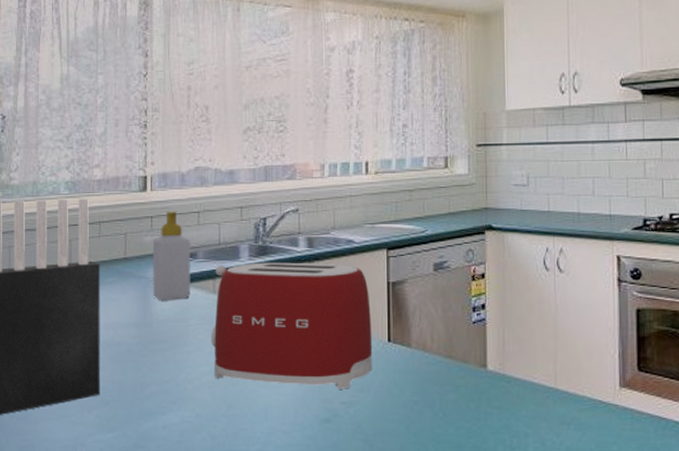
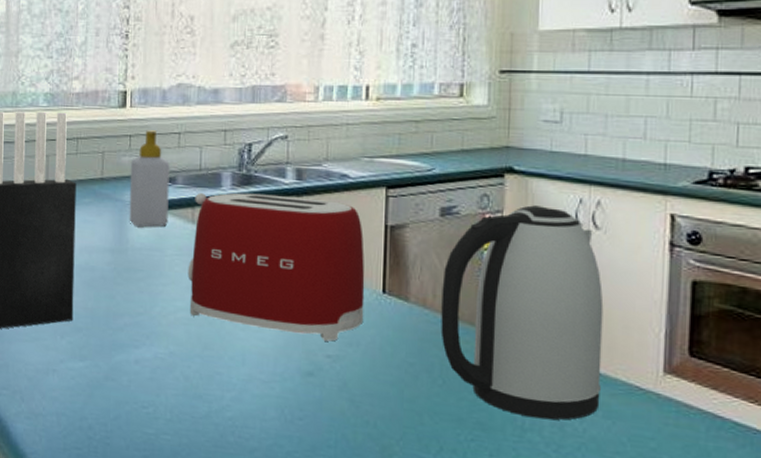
kettle: none [438,256,572,437] -> present [441,205,604,420]

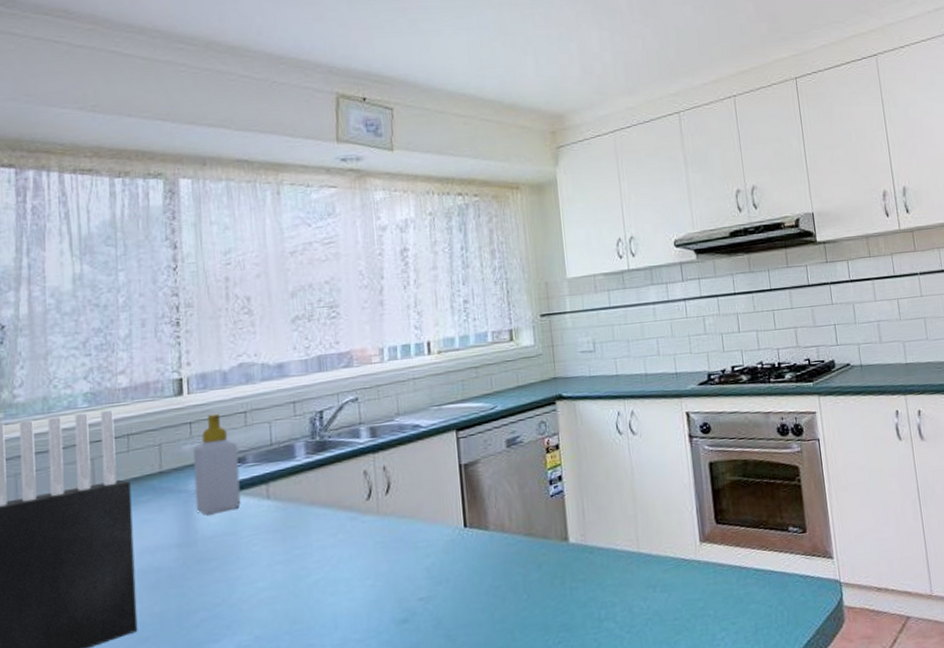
toaster: present [188,193,365,342] -> none [267,451,450,594]
kettle: present [441,205,604,420] -> none [515,423,657,609]

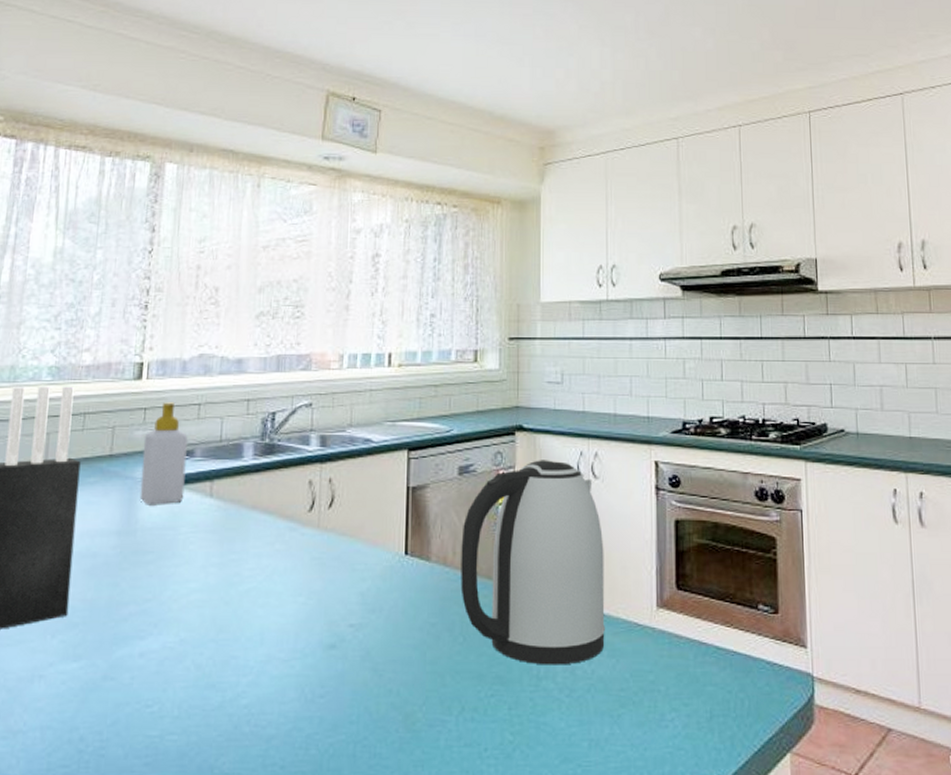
kettle: none [515,423,657,609] -> present [460,460,605,665]

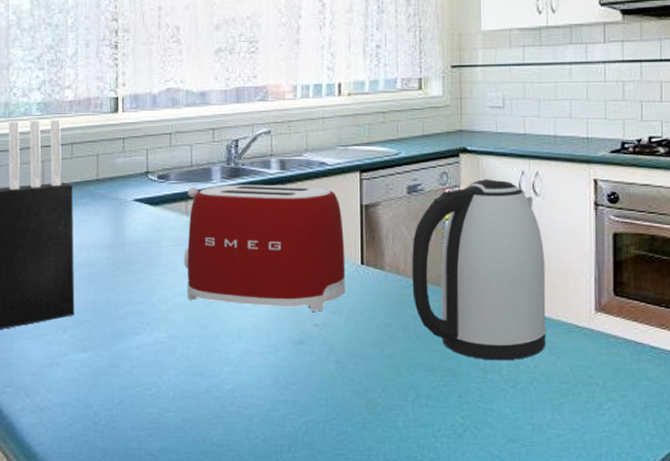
soap bottle: present [139,402,188,505] -> none [124,132,163,223]
toaster: none [203,463,388,610] -> present [184,184,346,312]

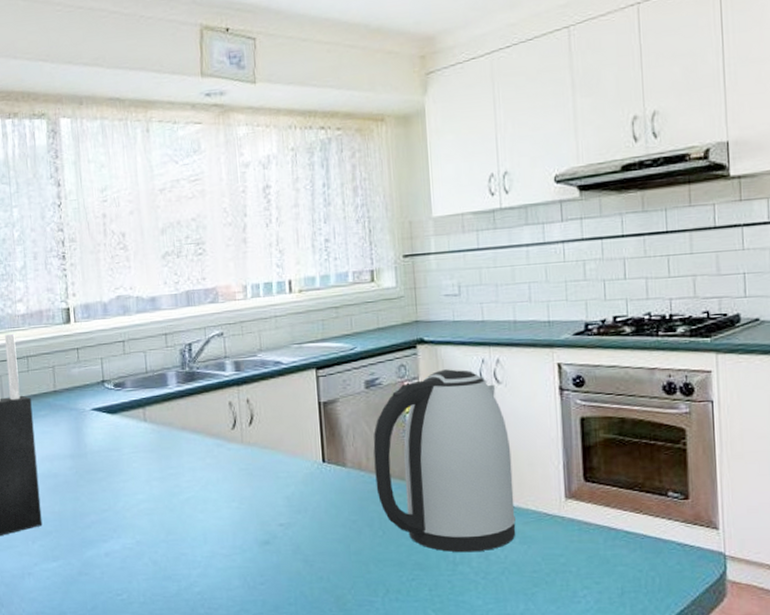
toaster: present [184,184,346,312] -> none [144,386,309,512]

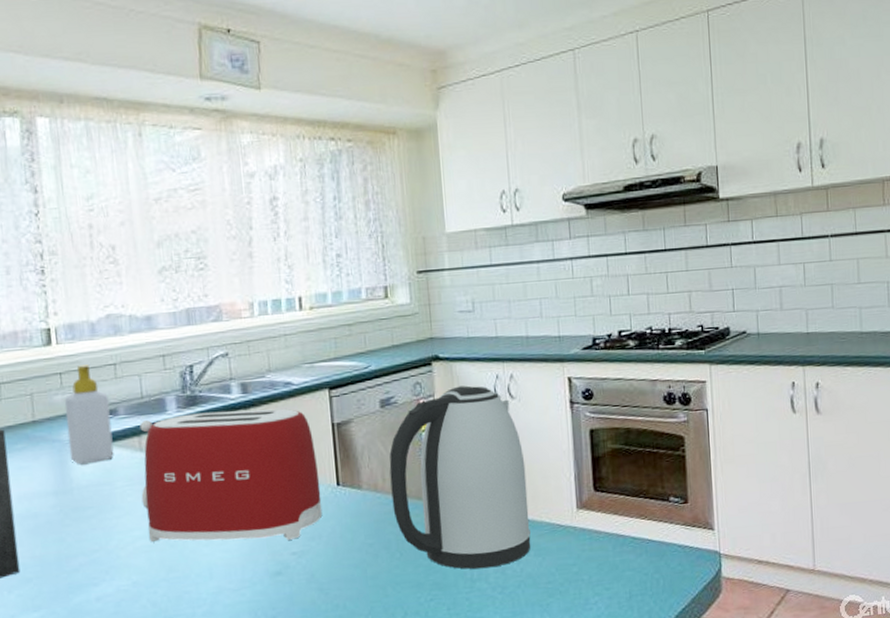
soap bottle: none [80,341,122,432] -> present [64,364,114,465]
toaster: none [144,386,309,512] -> present [140,408,323,543]

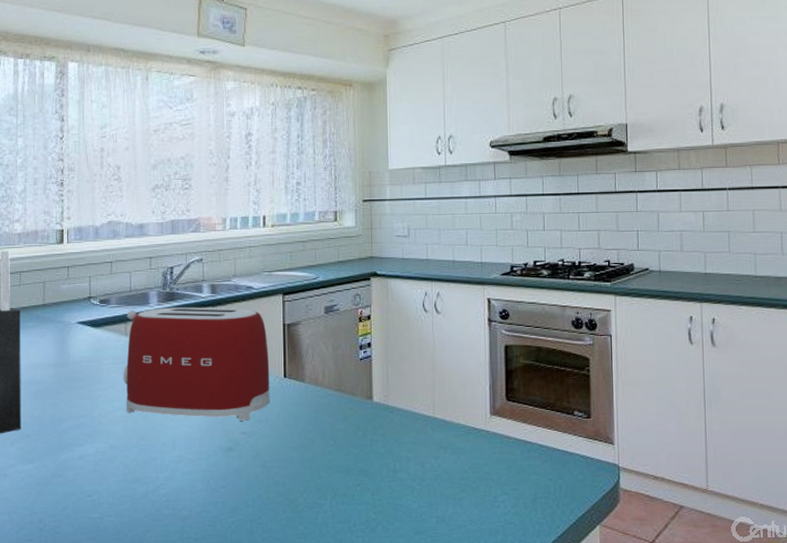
soap bottle: present [64,364,114,465] -> none [69,261,104,343]
kettle: present [389,385,531,569] -> none [329,299,448,461]

